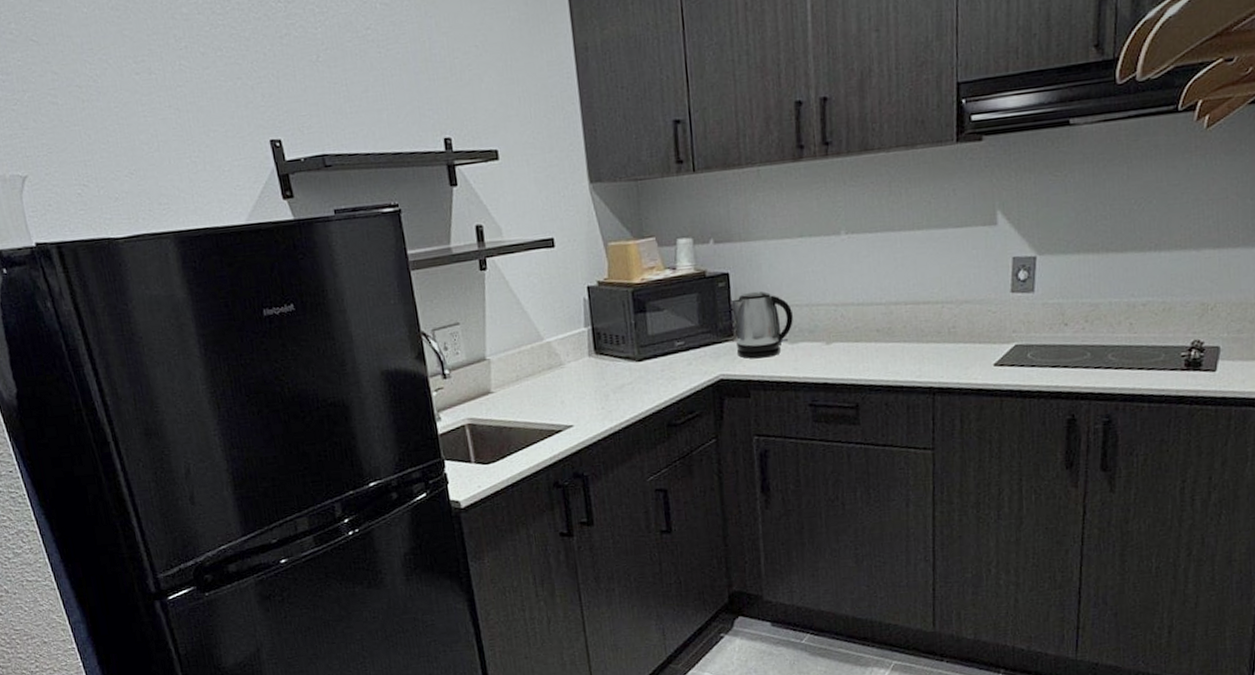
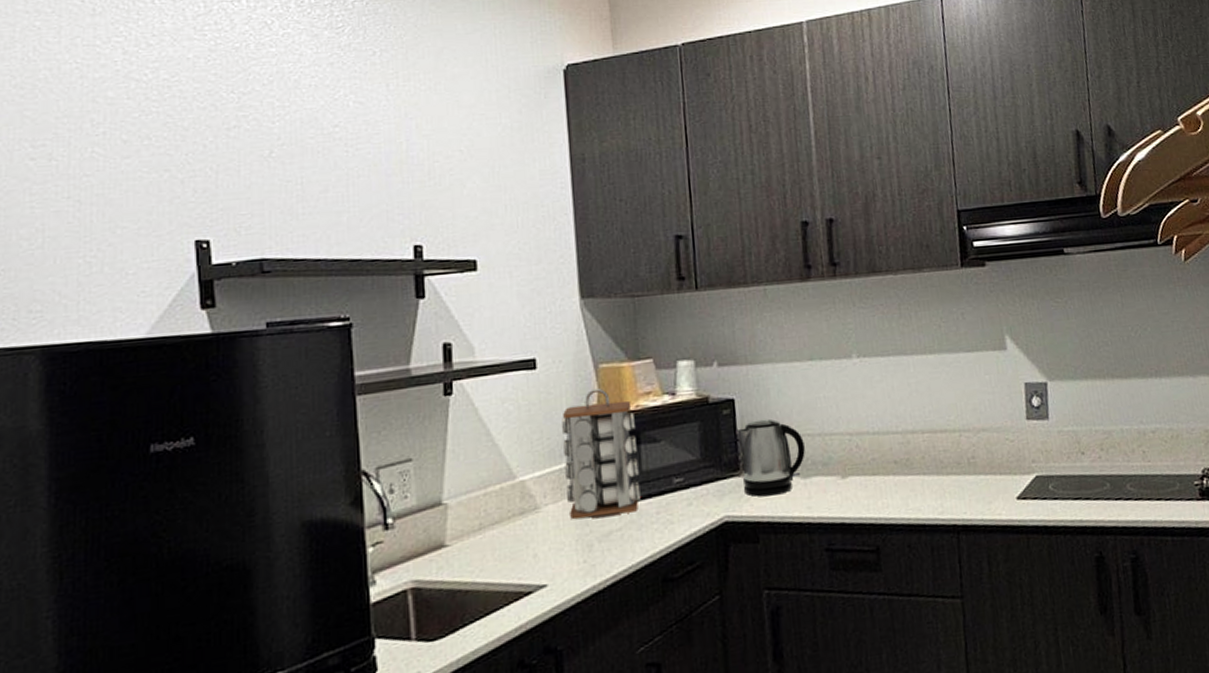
spice rack: none [578,263,648,375] -> present [561,388,641,520]

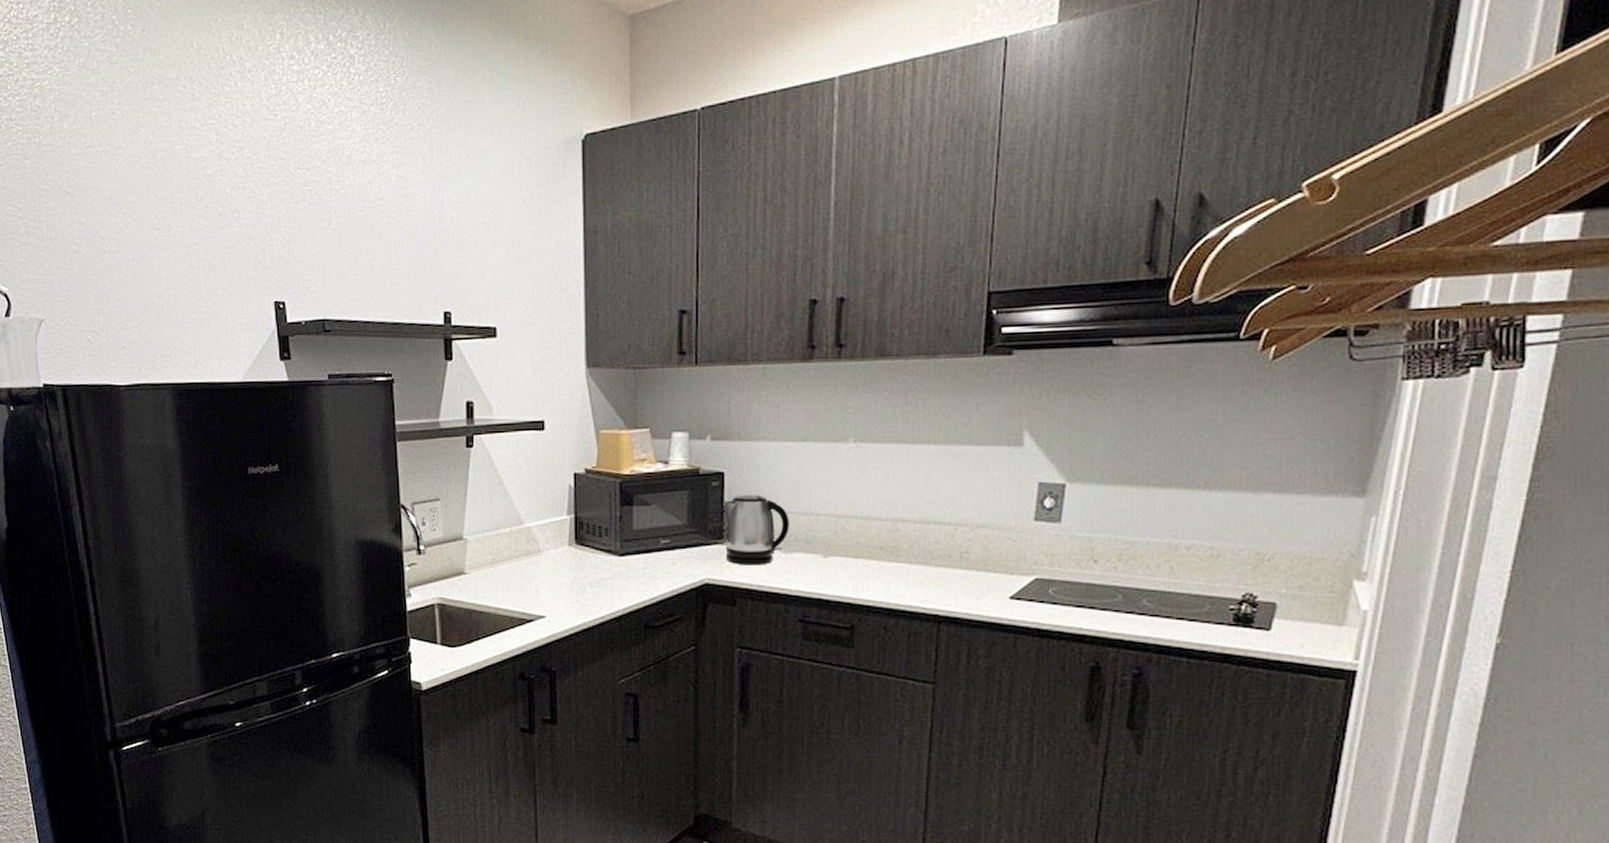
spice rack: present [561,388,641,520] -> none [563,451,630,566]

